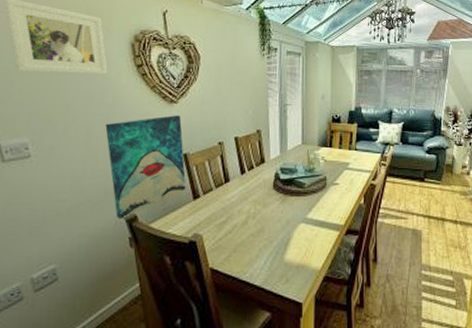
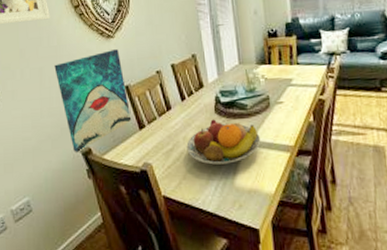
fruit bowl: none [240,195,314,239] -> present [186,119,261,165]

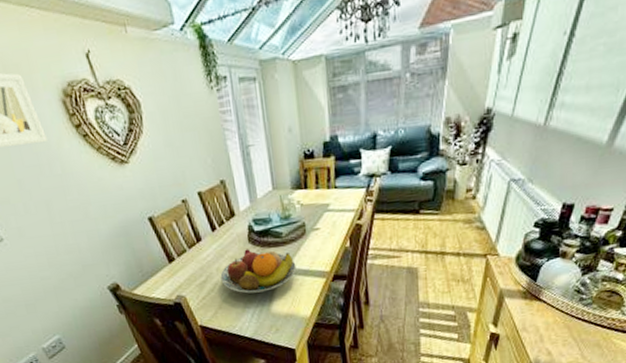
wall art: present [54,49,132,153] -> none [62,176,160,290]

